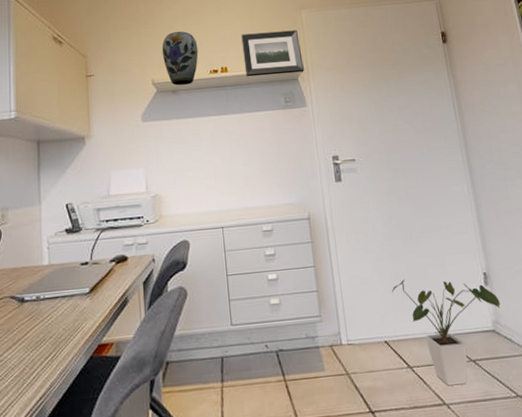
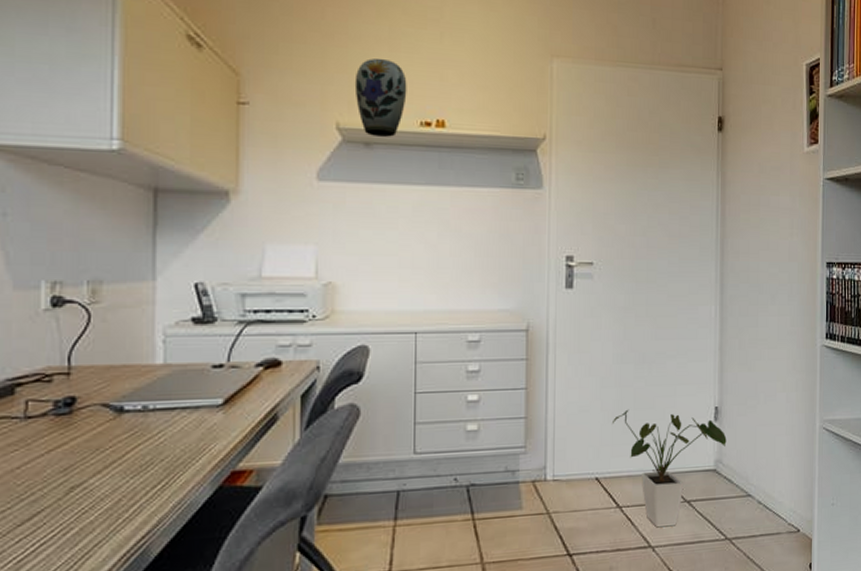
picture frame: present [241,30,304,77] -> none [468,78,546,143]

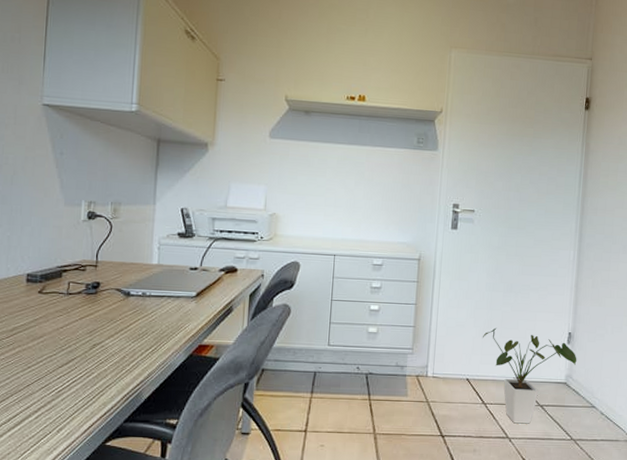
vase: present [354,58,407,138] -> none [300,48,339,108]

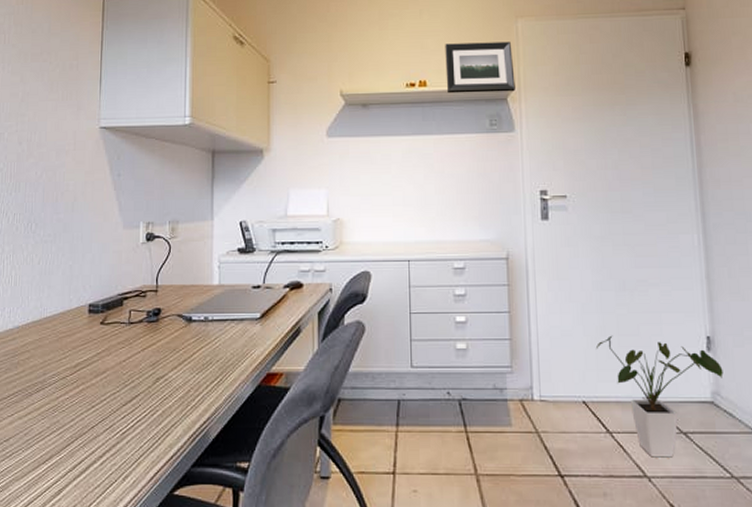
picture frame: none [382,64,444,115] -> present [445,41,515,94]

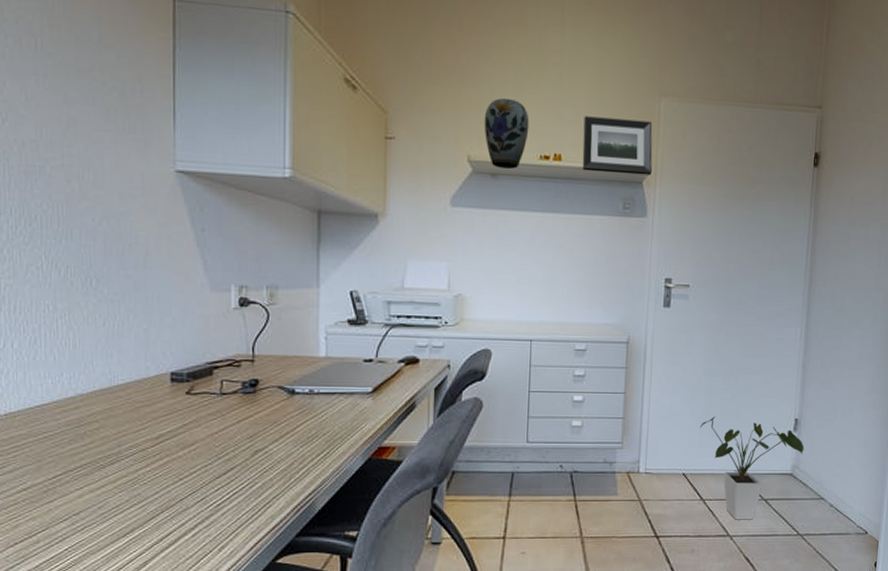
vase: none [353,37,395,100] -> present [484,98,529,170]

